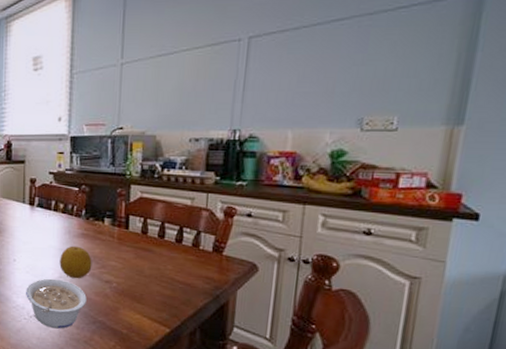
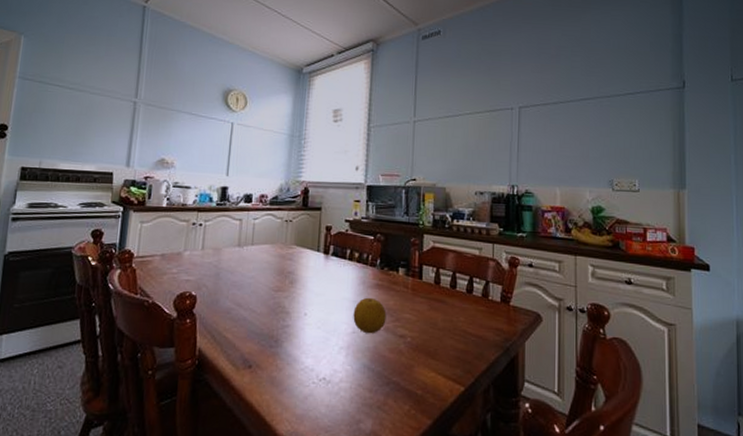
legume: present [26,278,87,329] -> none [316,334,381,393]

